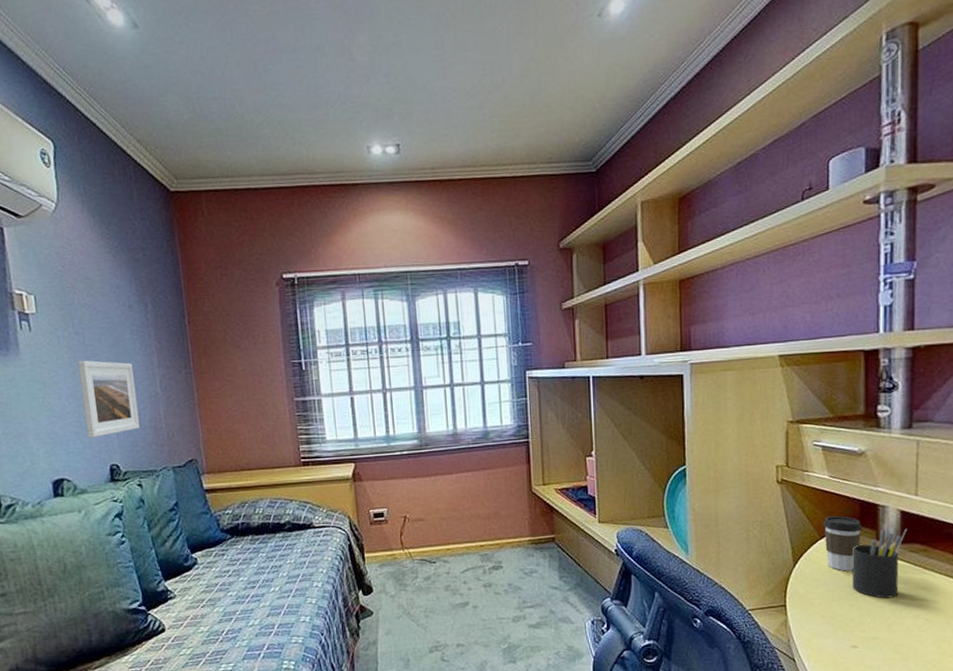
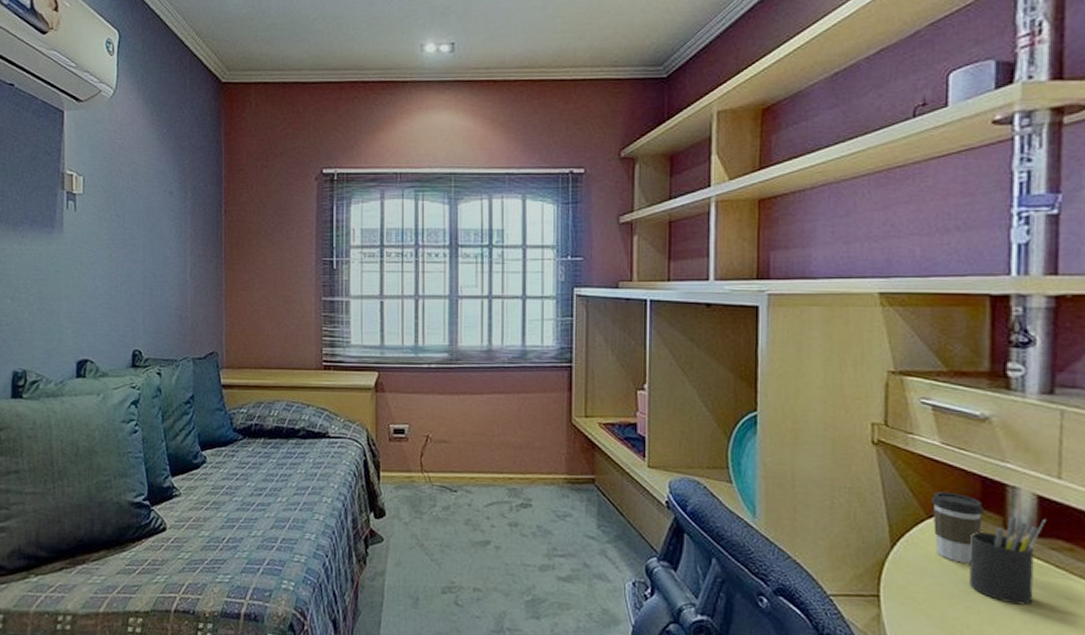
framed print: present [78,360,140,438] -> none [115,243,166,321]

